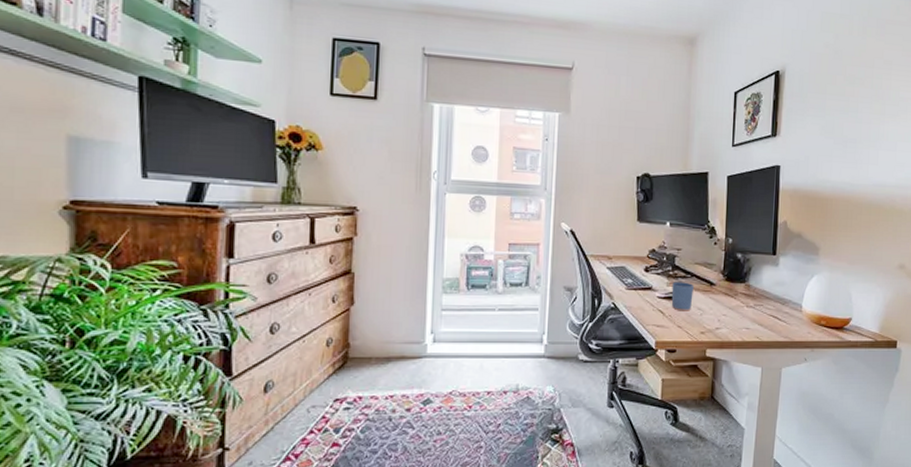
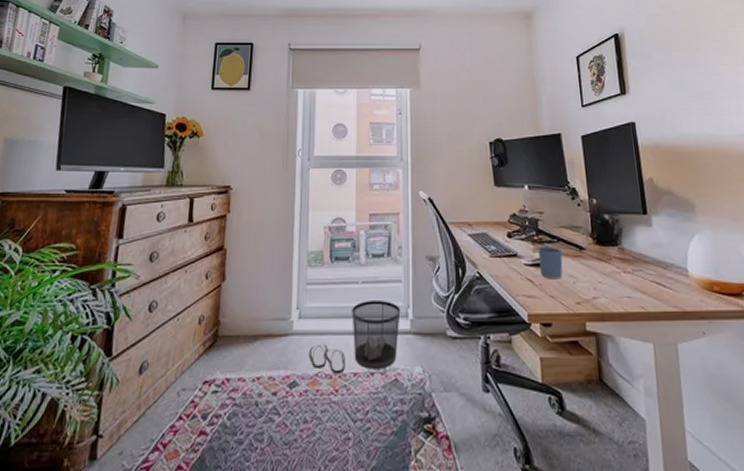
slippers: none [444,366,479,391] -> present [310,344,345,373]
waste bin: none [487,326,536,388] -> present [352,299,401,369]

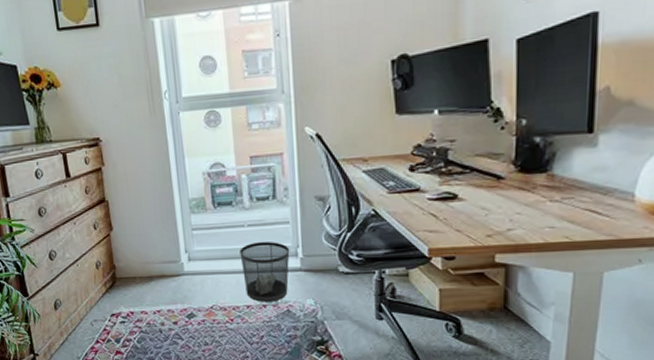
slippers: present [310,344,345,373] -> none [203,282,238,306]
mug: present [538,247,563,279] -> none [445,178,475,213]

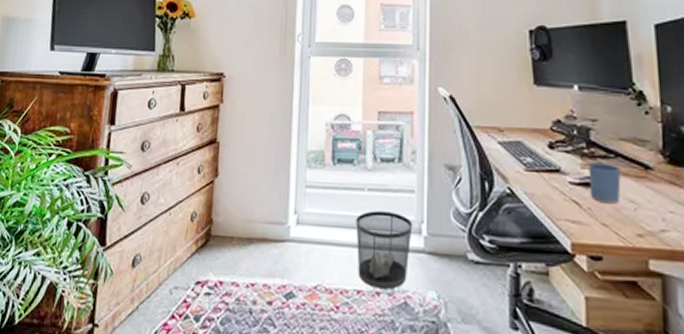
mug: none [445,178,475,213] -> present [588,163,621,204]

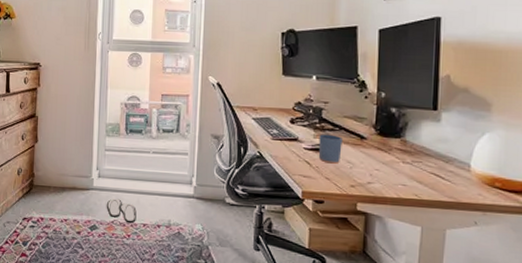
slippers: none [308,254,348,289] -> present [107,198,137,223]
waste bin: present [355,210,413,289] -> none [143,167,186,223]

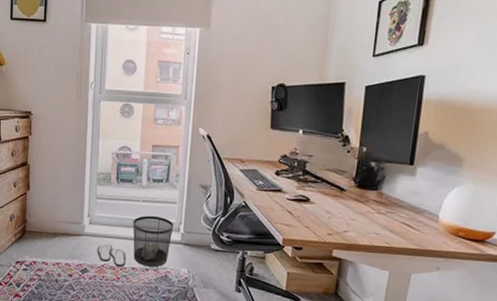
waste bin: none [143,167,186,223] -> present [133,215,174,267]
mug: present [318,134,342,164] -> none [300,185,324,214]

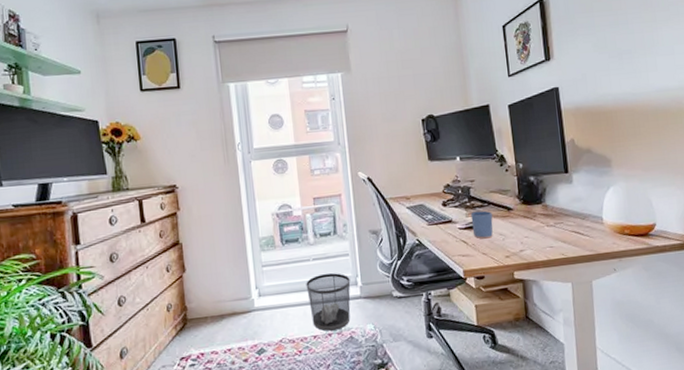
slippers: present [98,244,126,266] -> none [272,315,306,338]
mug: none [300,185,324,214] -> present [470,210,493,239]

